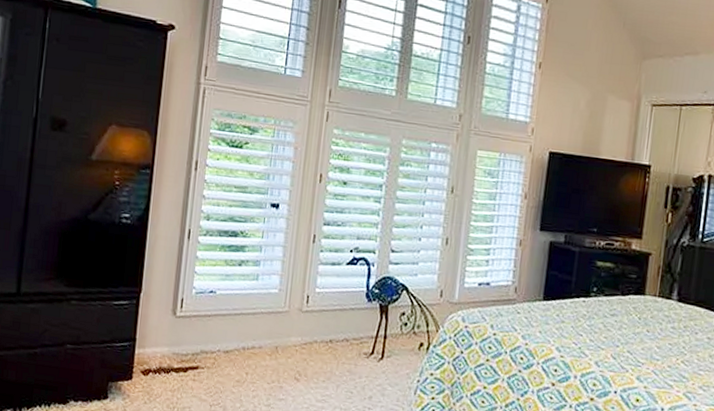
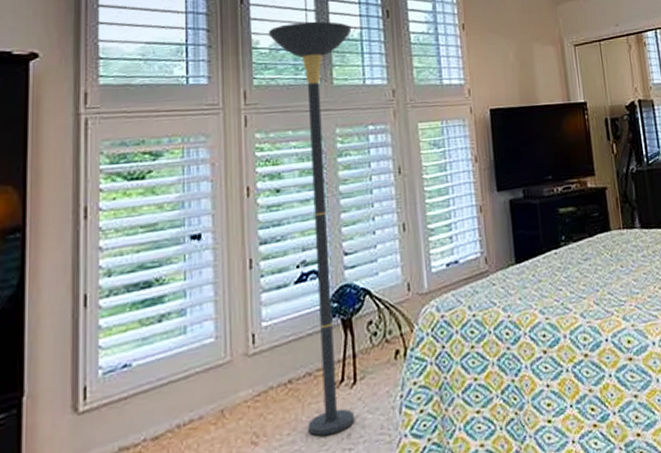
floor lamp: none [338,34,433,393] -> present [268,21,354,437]

